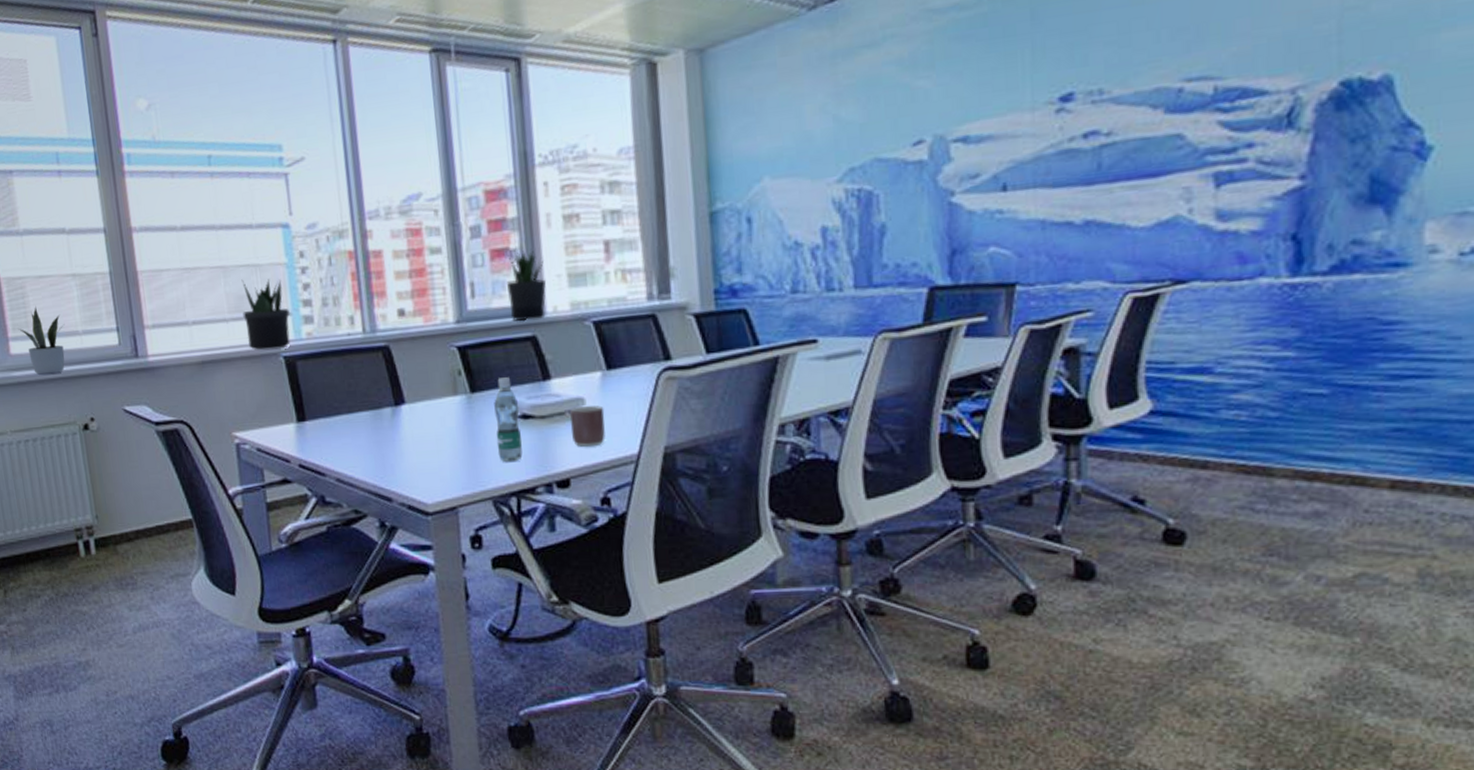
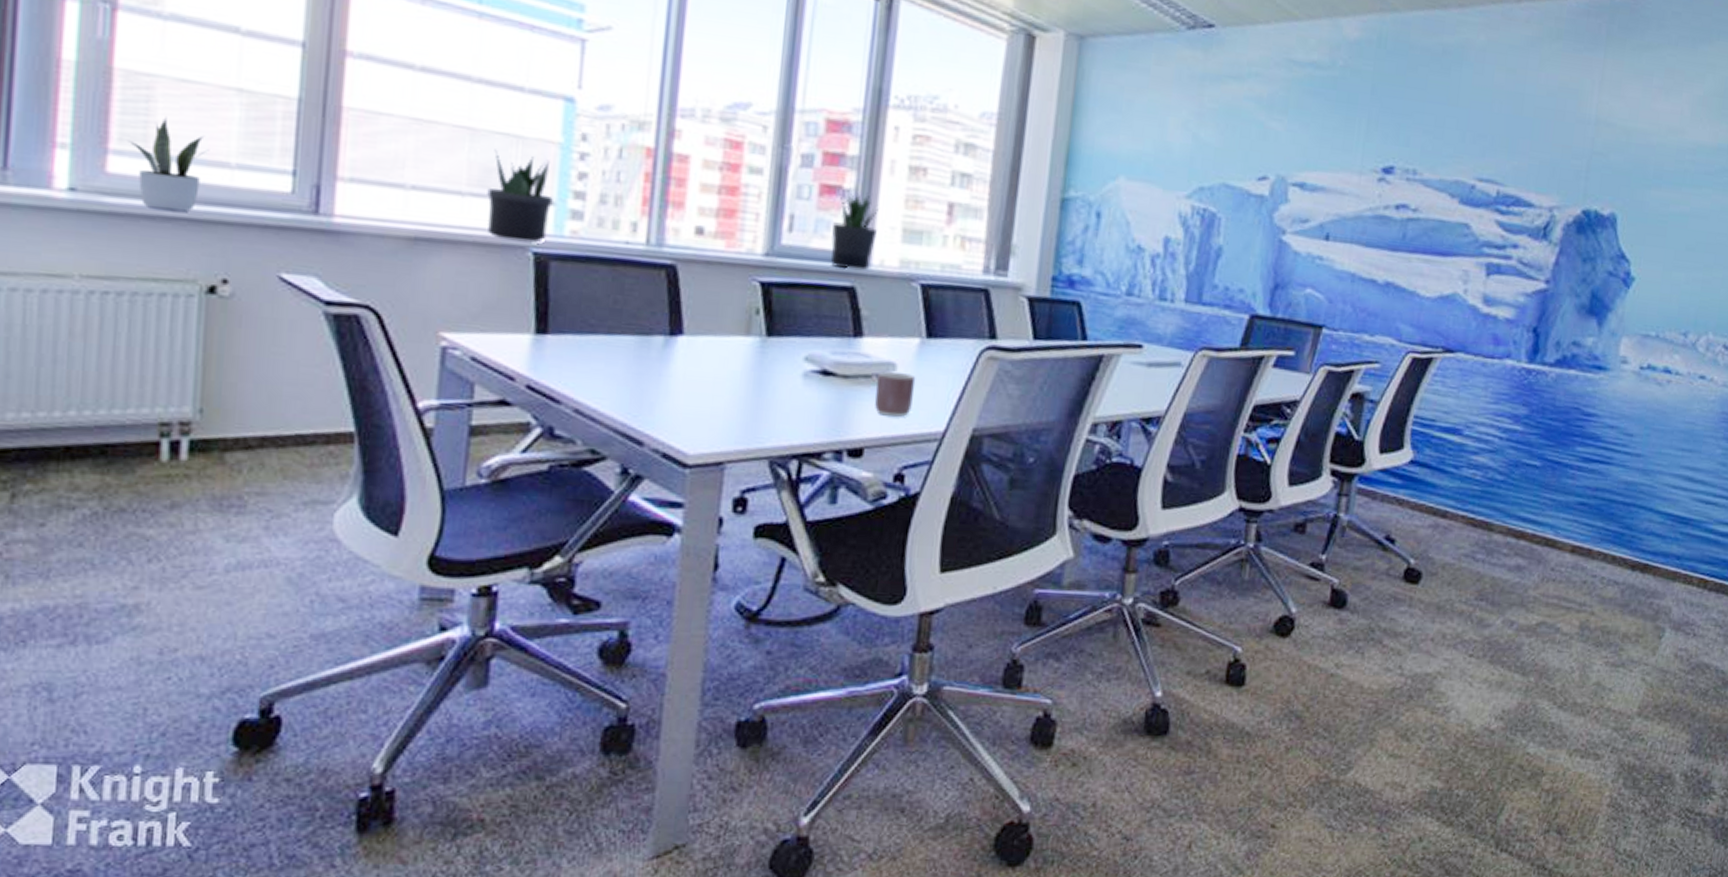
bottle: present [494,377,523,463] -> none [785,325,821,422]

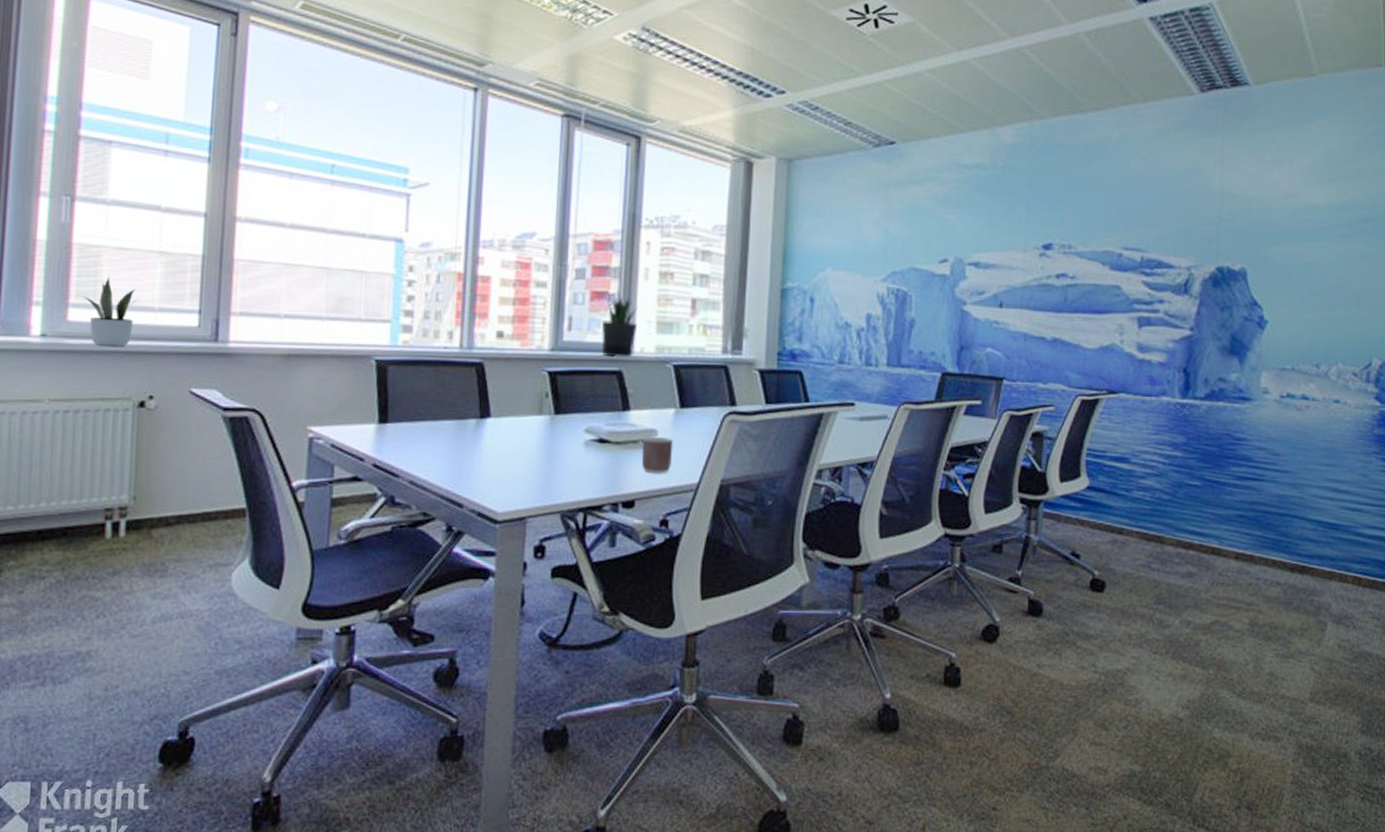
planter: present [486,149,553,243] -> none [340,282,389,353]

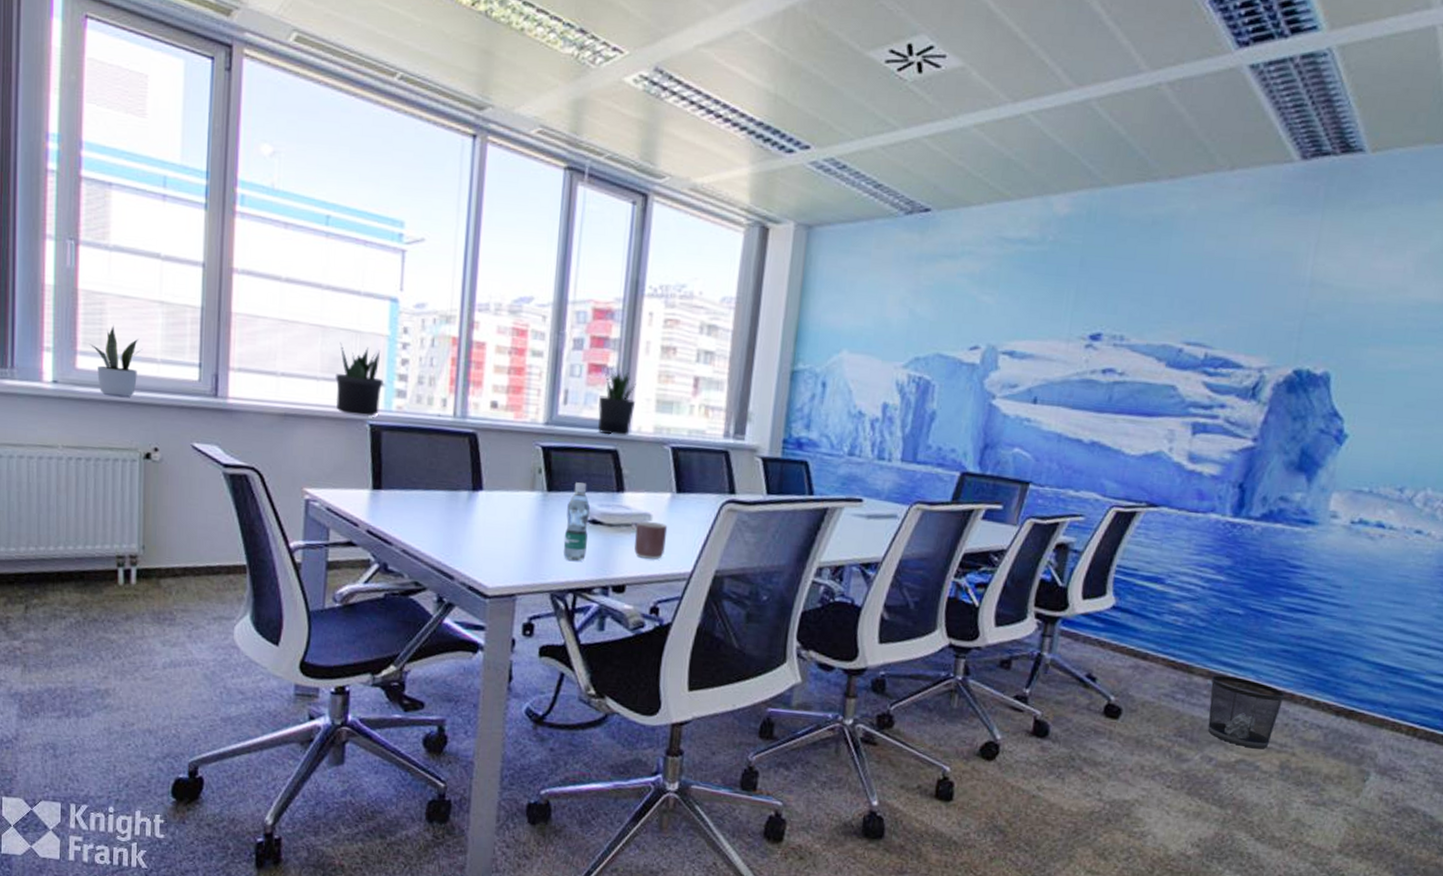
planter: none [340,282,389,353] -> present [335,342,383,417]
bottle: none [572,404,598,481] -> present [563,482,591,562]
waste bin: none [1180,543,1246,609] -> present [1207,675,1285,749]

